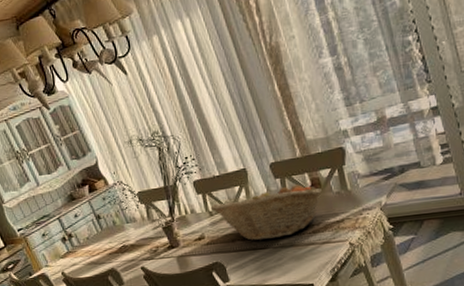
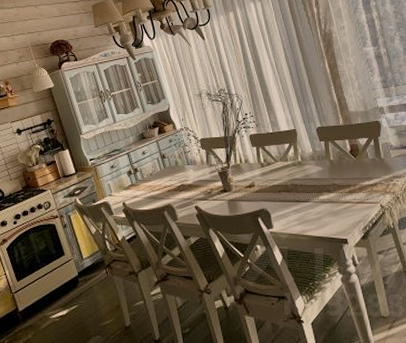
fruit basket: present [210,184,322,241] -> none [262,146,359,194]

